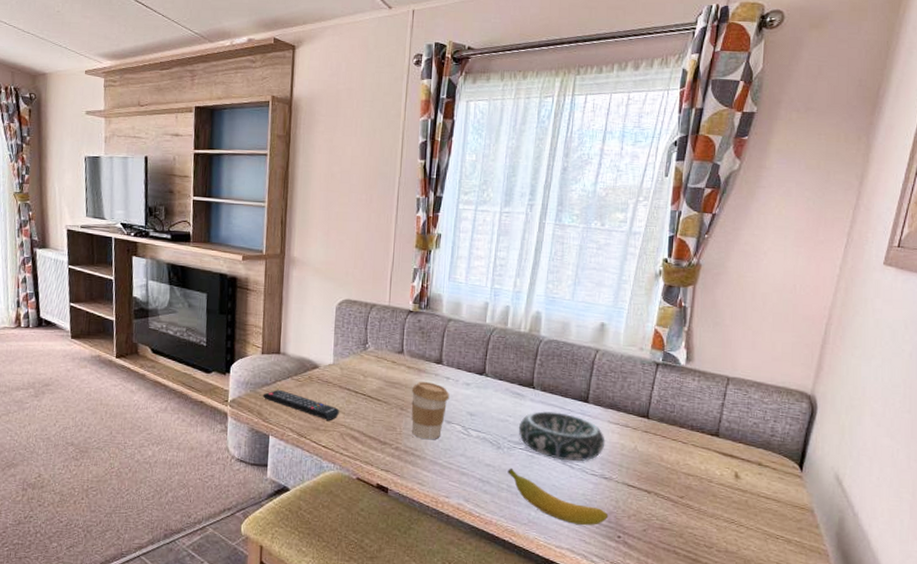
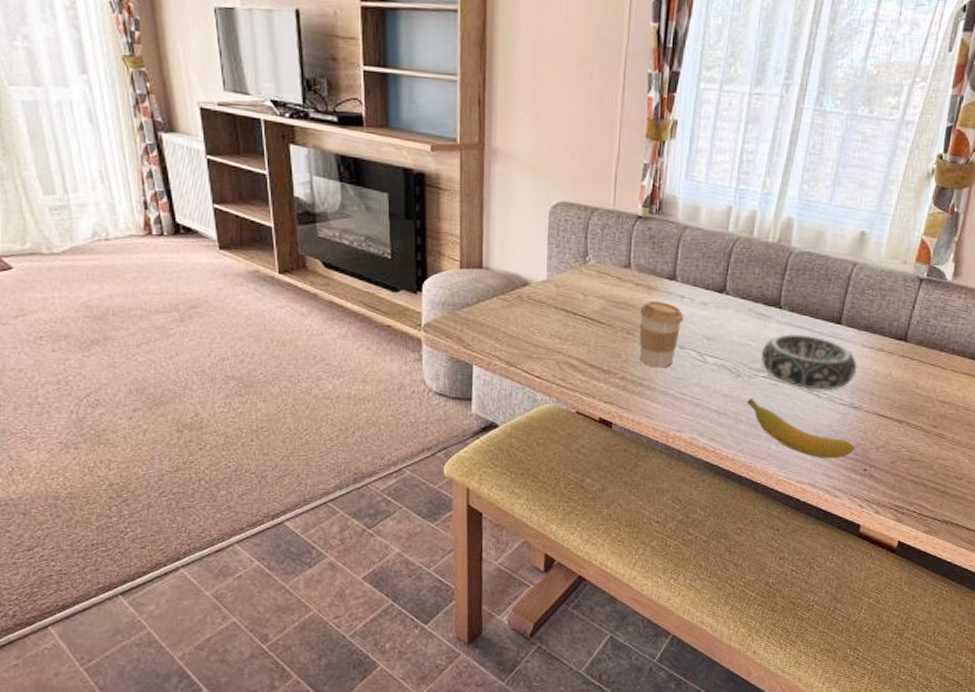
remote control: present [262,389,339,420] -> none [463,310,555,347]

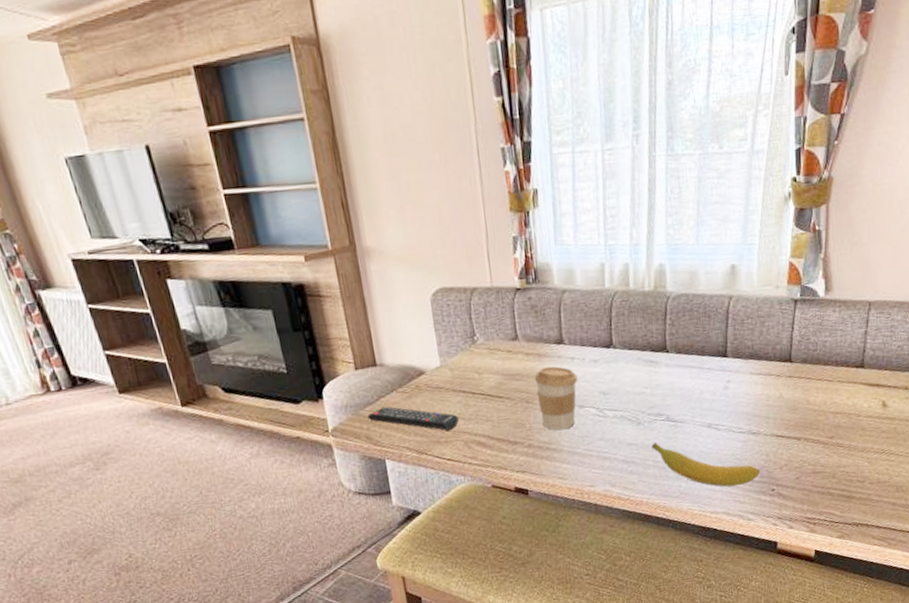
remote control: none [463,310,555,347] -> present [367,406,459,431]
decorative bowl: present [761,334,857,390] -> none [656,372,750,424]

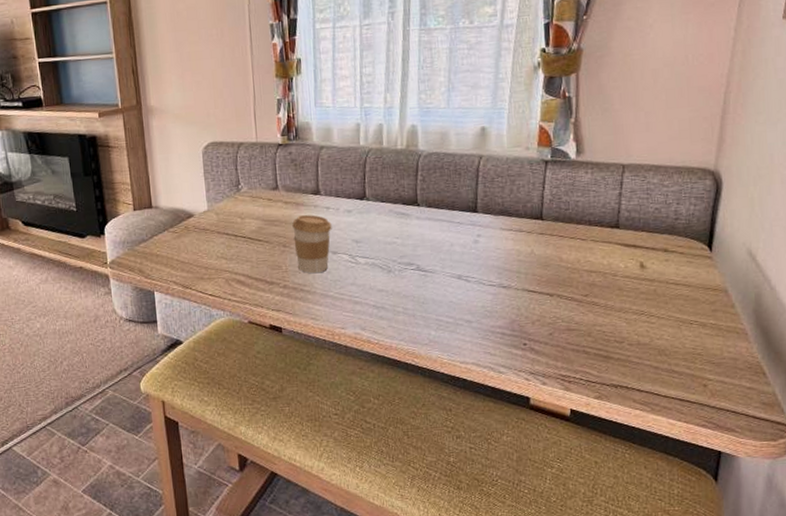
remote control: present [367,406,459,431] -> none [141,243,221,268]
banana: present [651,443,761,487] -> none [401,291,512,338]

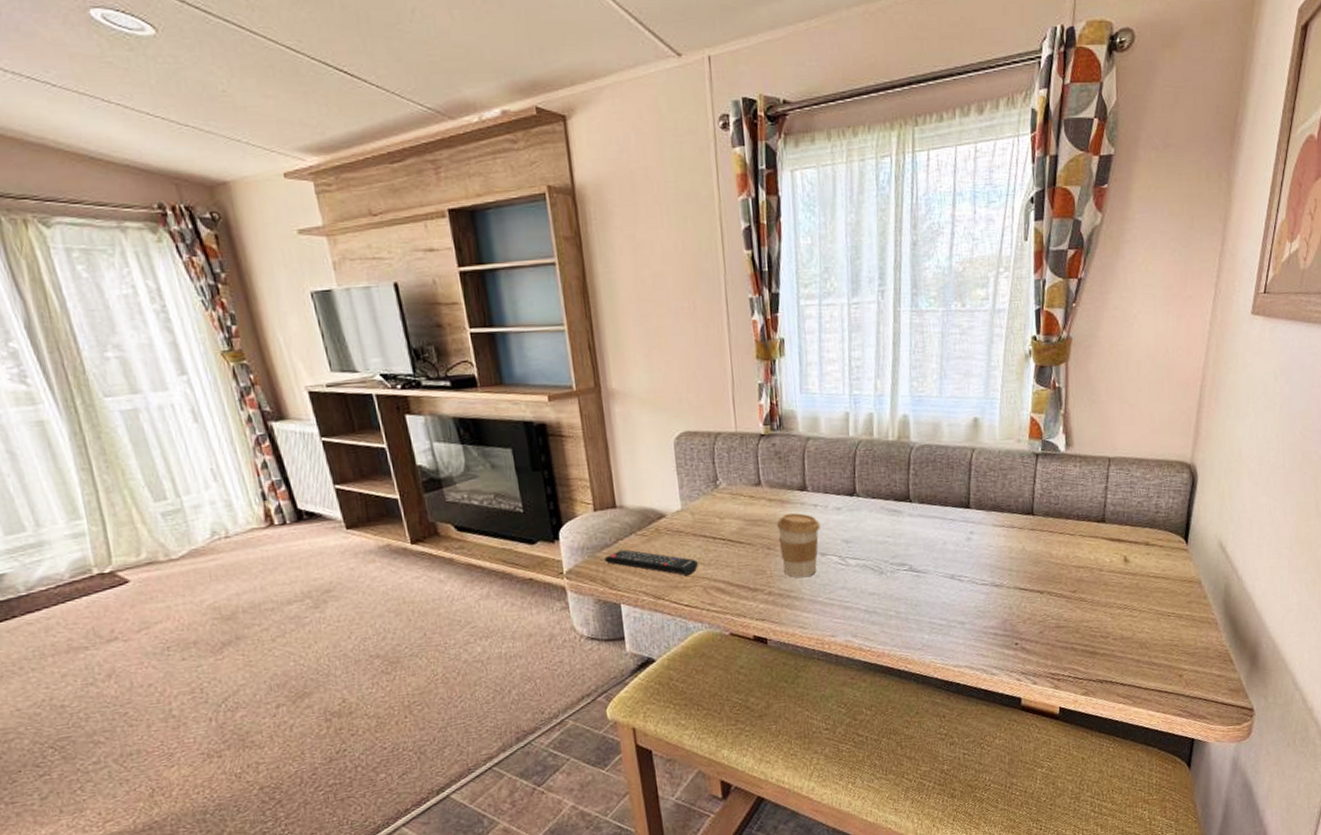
remote control: none [141,243,221,268] -> present [604,549,698,575]

